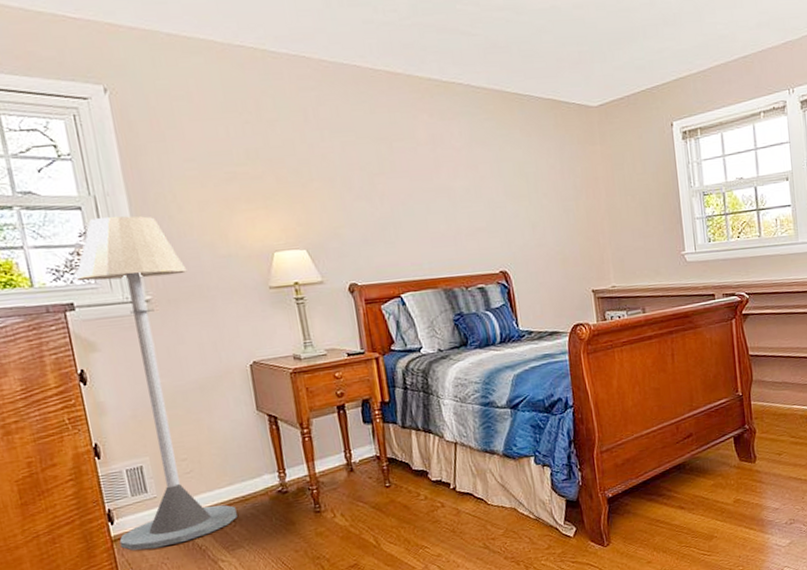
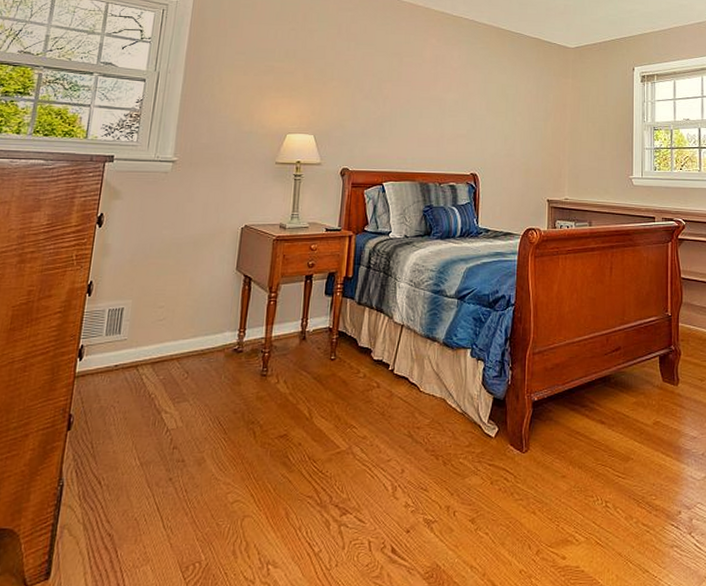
floor lamp: present [75,216,238,551] -> none [80,89,213,390]

